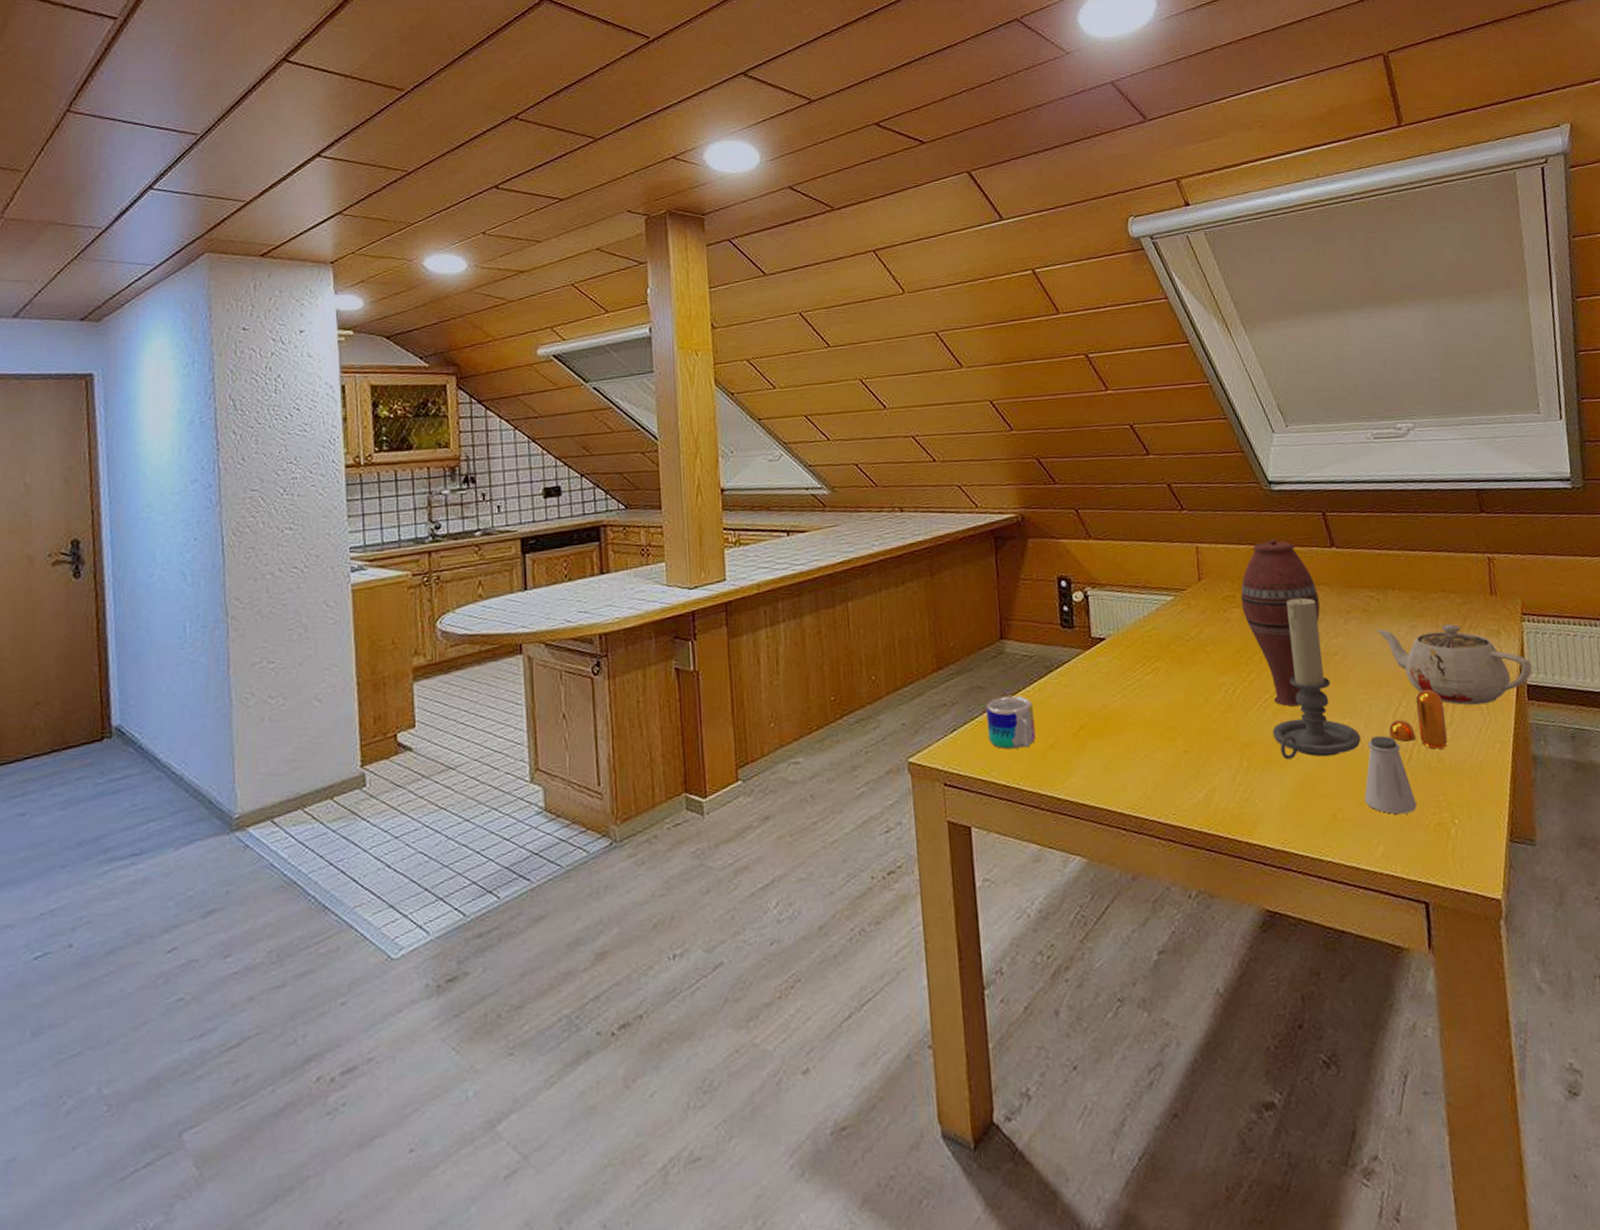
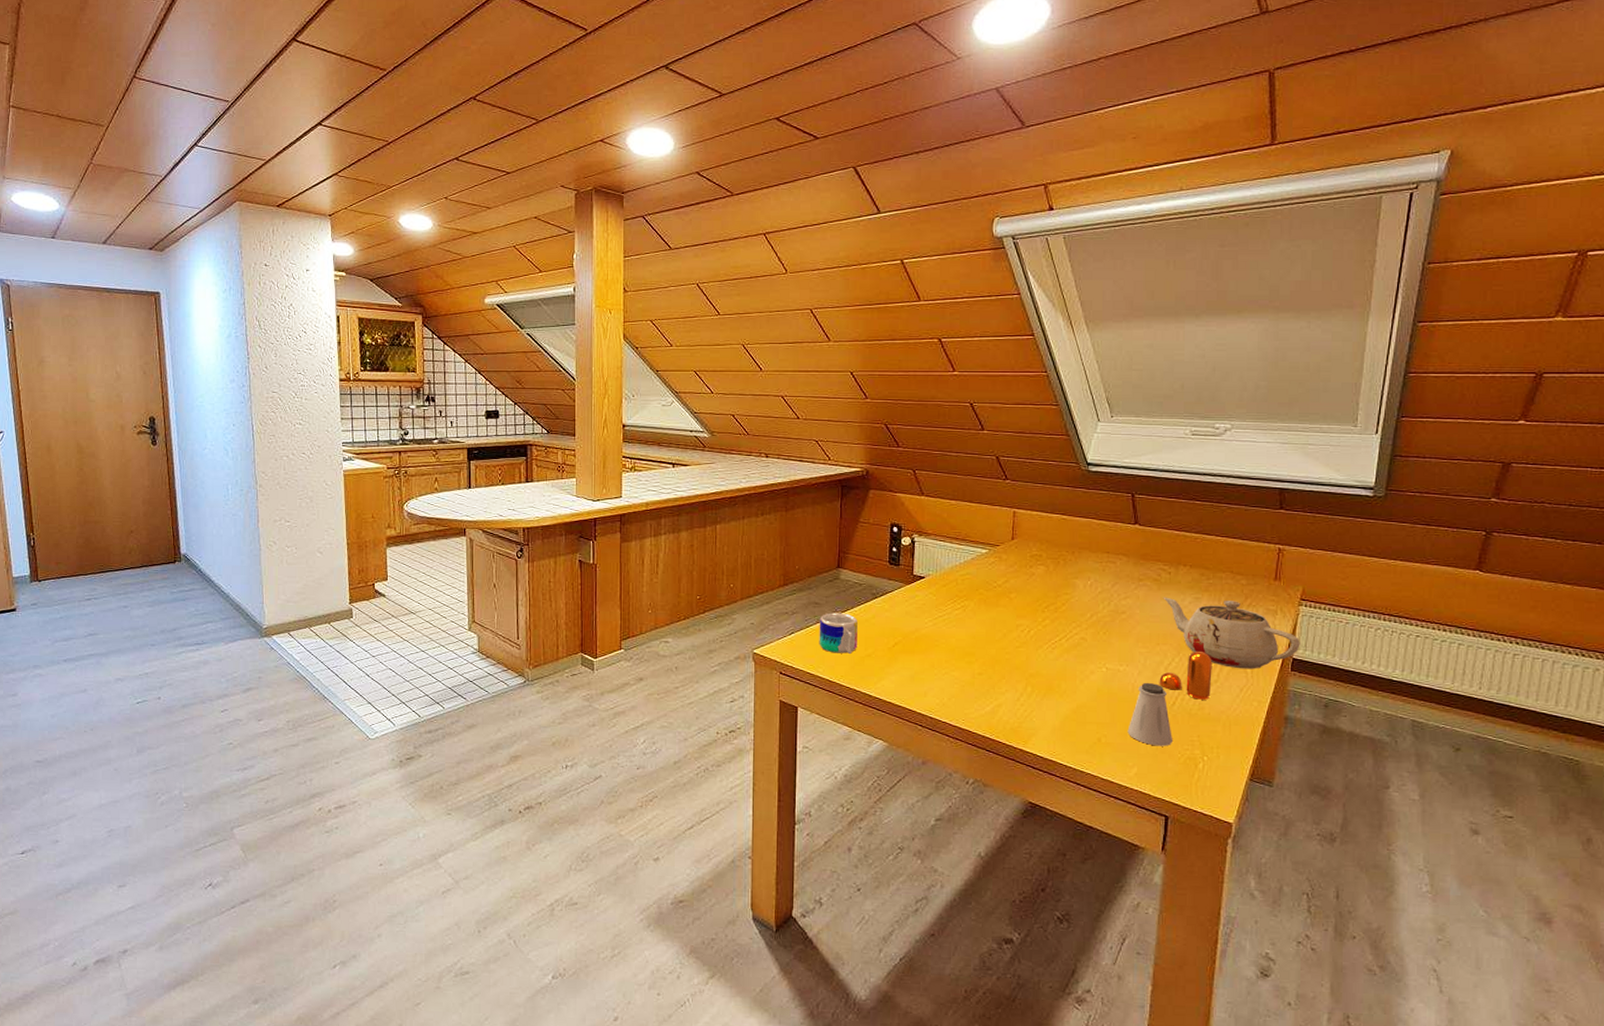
vase: present [1240,539,1320,707] -> none [1046,512,1116,650]
candle holder: present [1272,597,1361,760] -> none [1056,563,1133,694]

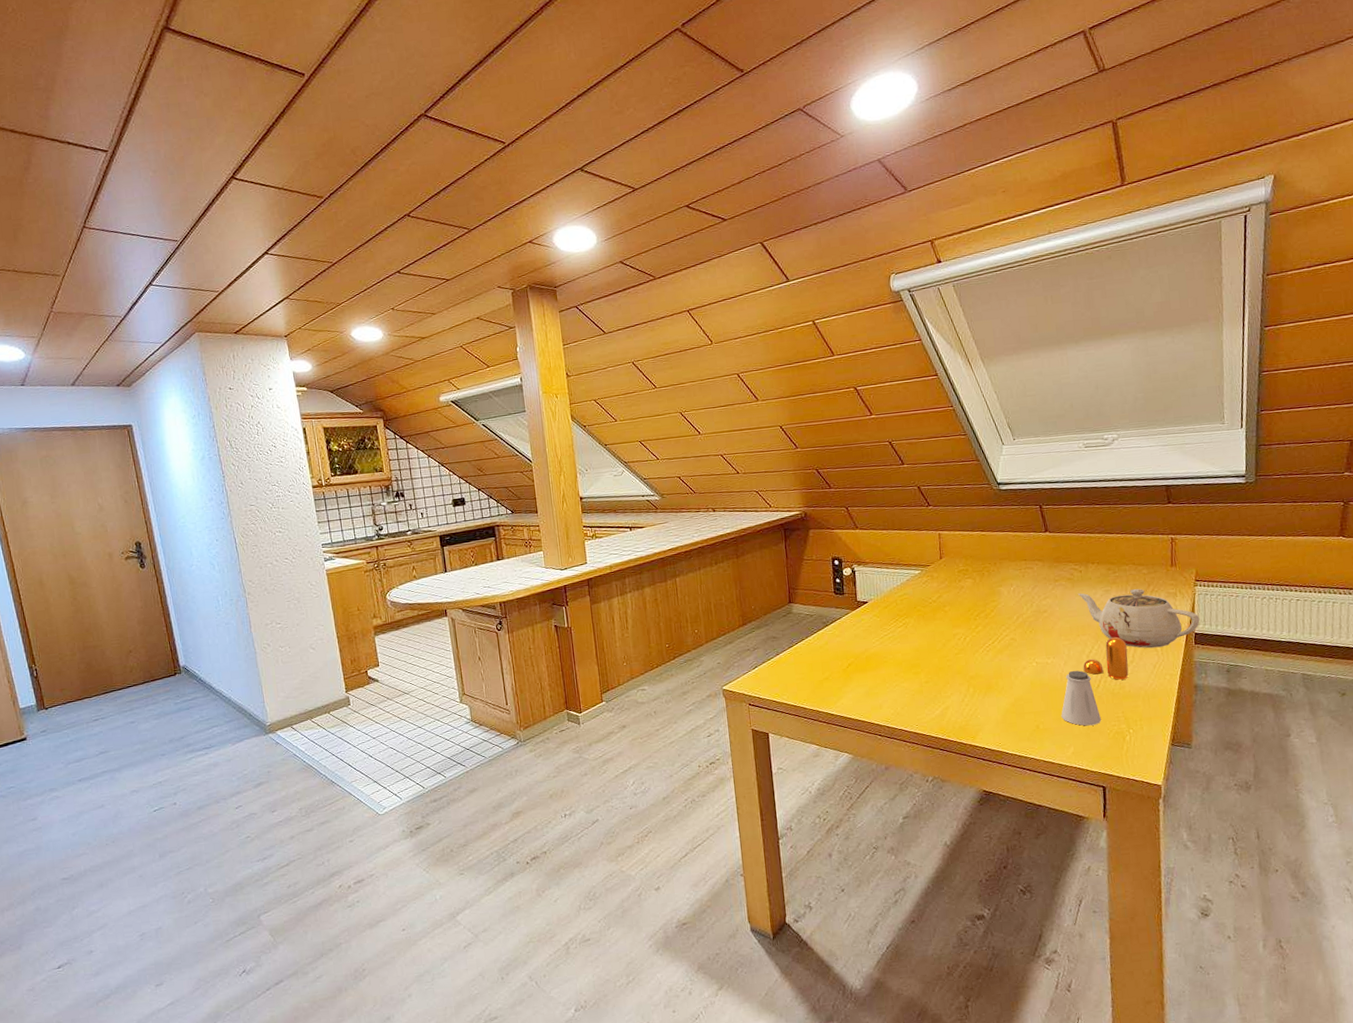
mug: present [819,612,858,654] -> none [778,643,815,681]

